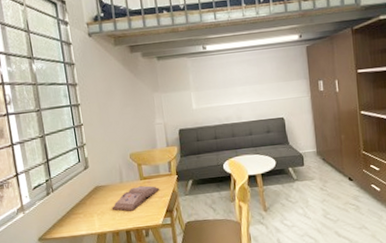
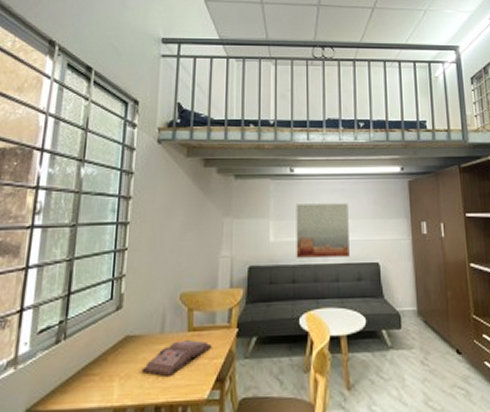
wall art: none [211,71,259,120] -> present [296,203,350,258]

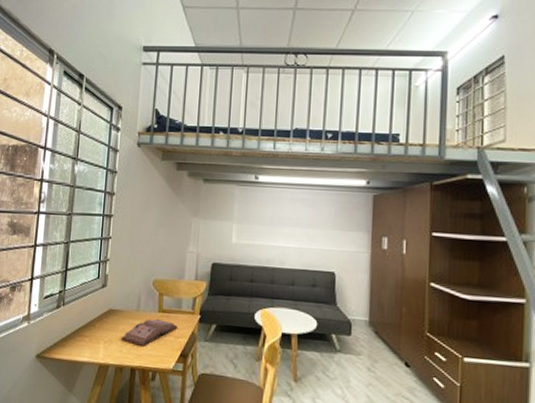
wall art: present [296,203,350,258] -> none [255,210,309,264]

